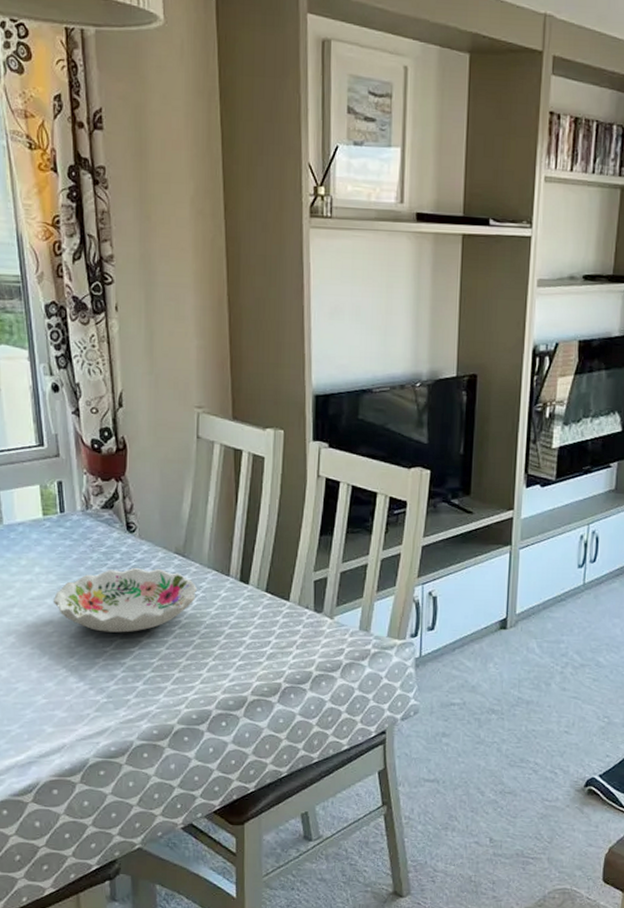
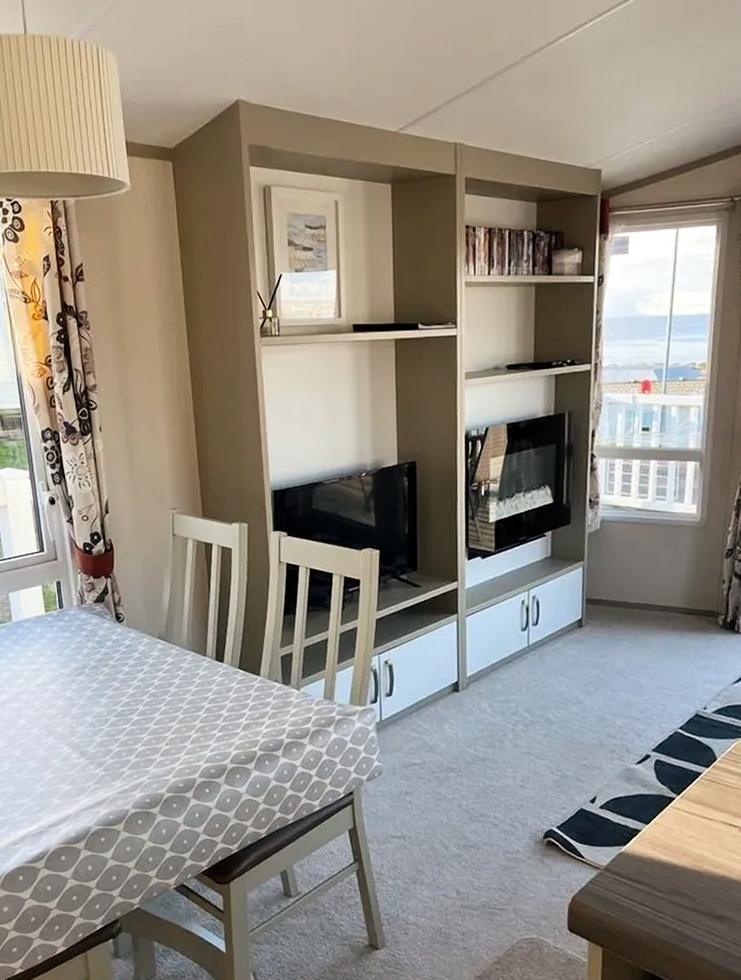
decorative bowl: present [53,567,197,633] -> none [56,652,178,712]

